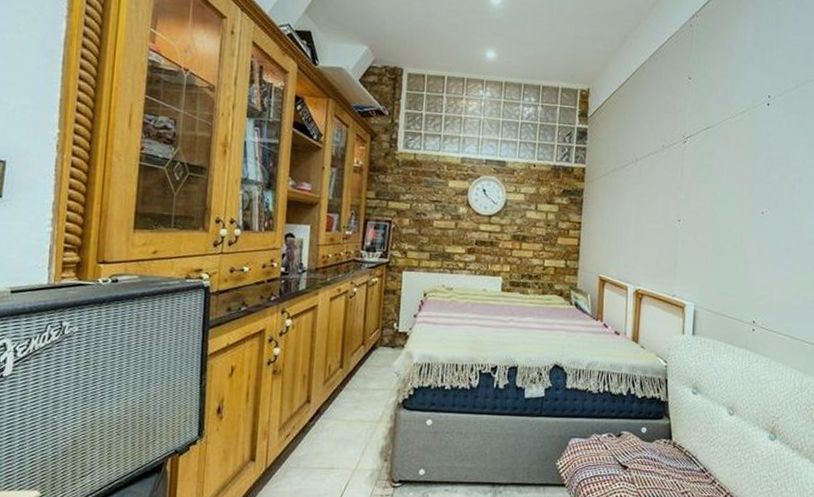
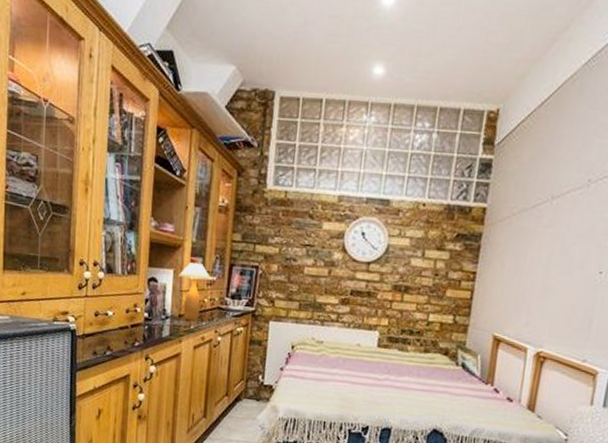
table lamp: none [314,214,347,274] -> present [177,258,212,321]

